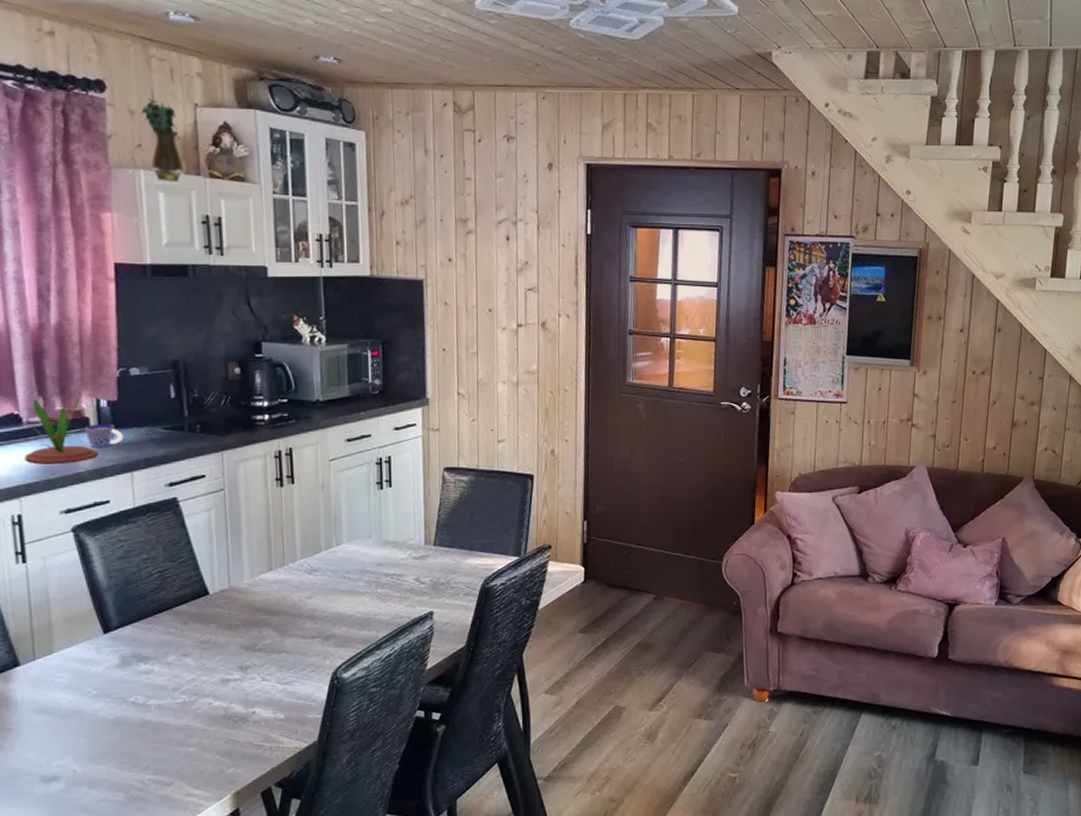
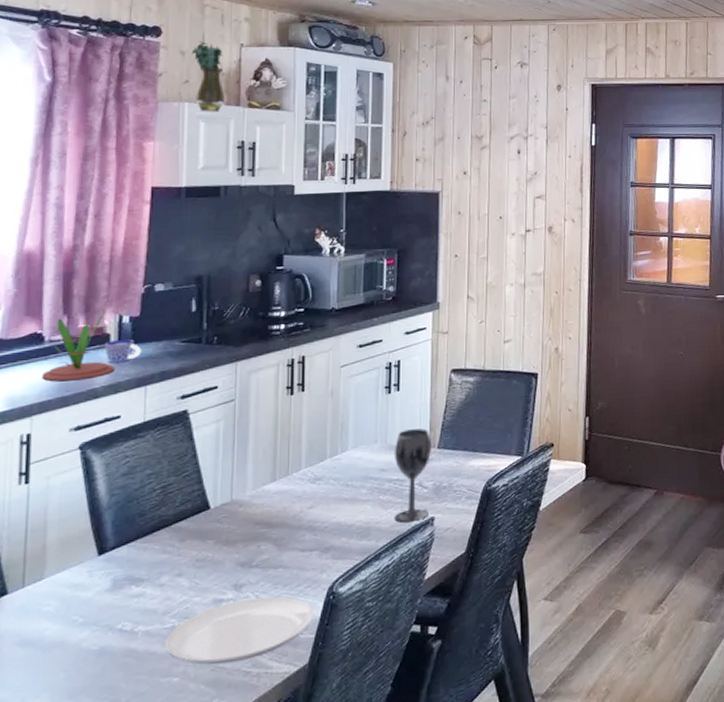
plate: none [177,678,321,738] -> present [164,596,315,665]
wine glass: none [389,525,428,616] -> present [394,428,432,523]

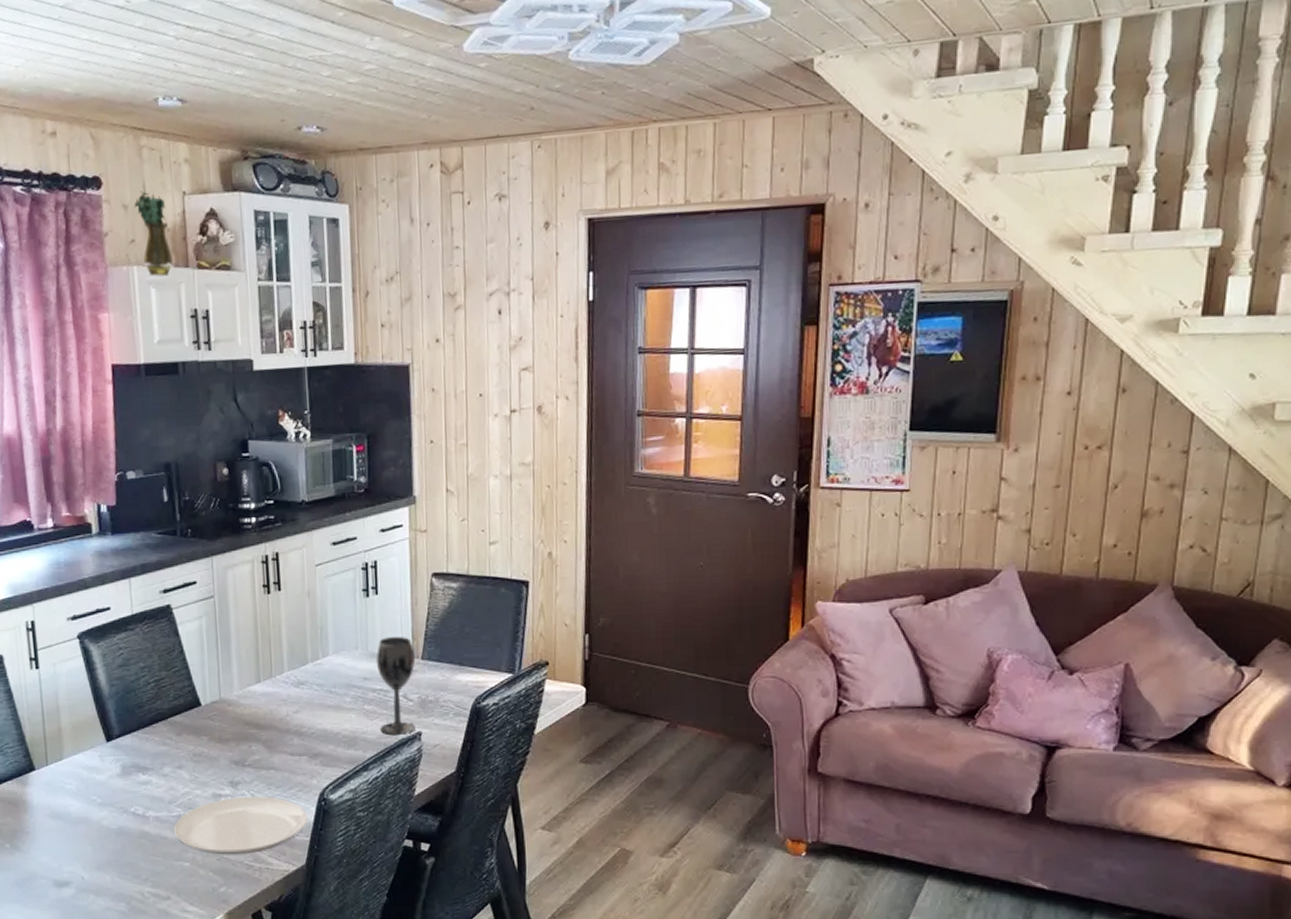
plant: present [42,309,114,382] -> none [36,497,99,571]
cup: present [105,339,142,364] -> none [88,530,122,555]

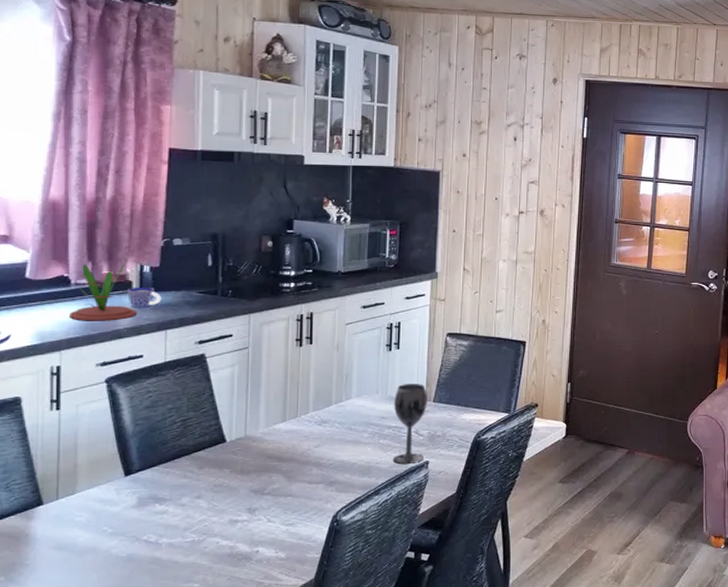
plant: none [36,497,99,571] -> present [70,258,137,321]
cup: none [88,530,122,555] -> present [127,288,162,309]
vase: present [134,191,173,277] -> none [206,12,238,82]
plate: present [173,796,308,855] -> none [186,520,320,575]

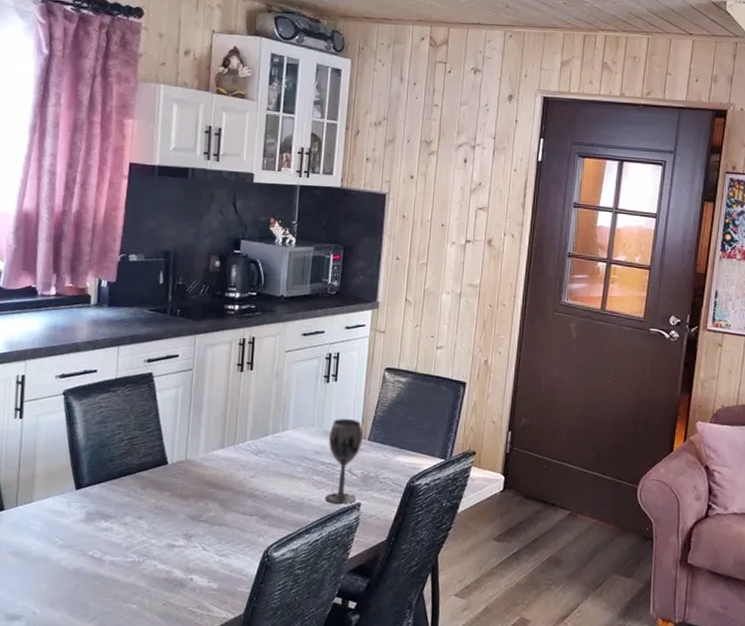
plant: present [70,258,137,321] -> none [35,271,94,334]
cup: present [127,288,162,309] -> none [86,301,116,323]

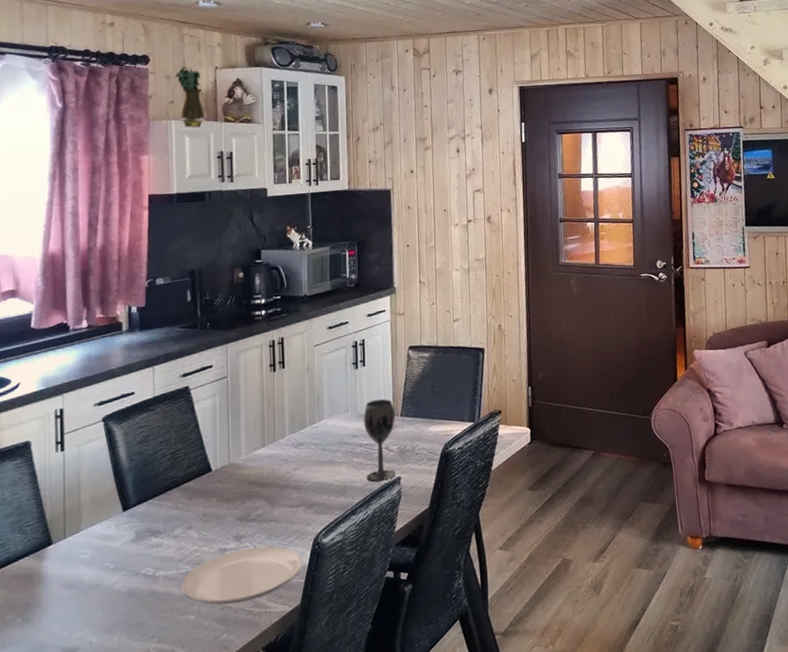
plate: none [126,548,251,601] -> present [181,546,304,605]
vase: none [168,24,196,96] -> present [175,66,205,128]

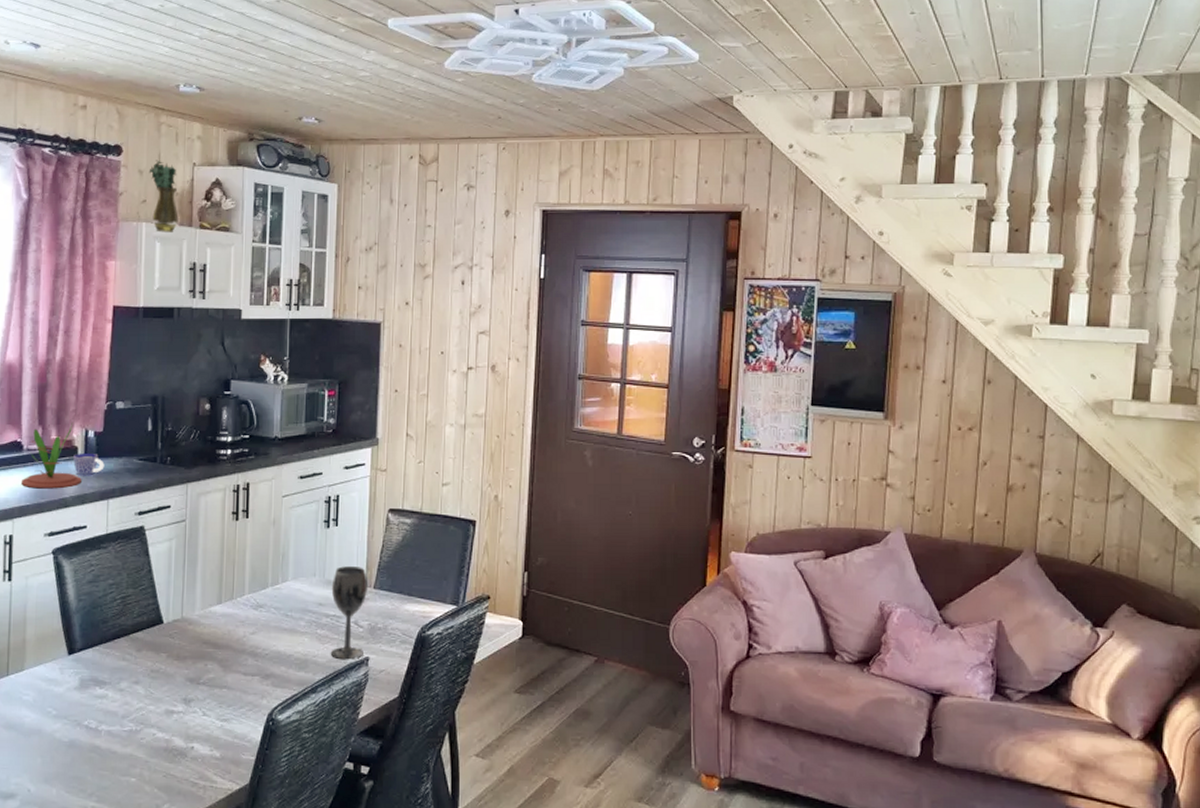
plant: none [69,301,127,364] -> present [22,422,81,489]
cup: none [118,327,148,348] -> present [73,454,105,476]
plate: present [181,546,304,605] -> none [124,713,256,772]

